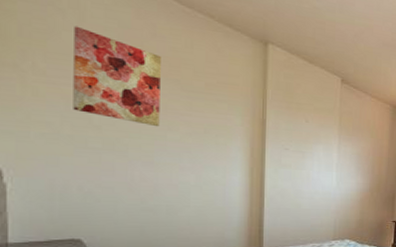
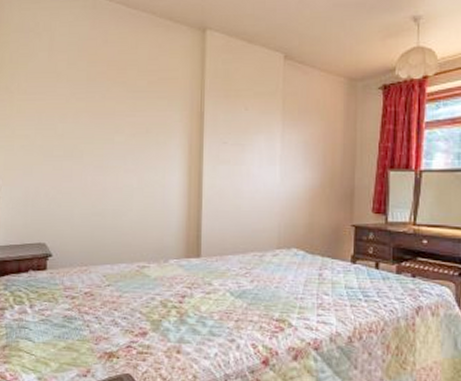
wall art: present [73,26,161,127] -> none [44,45,111,131]

